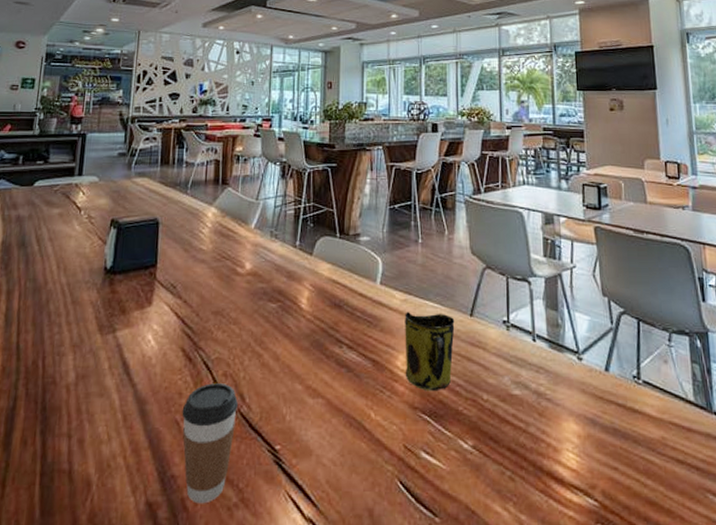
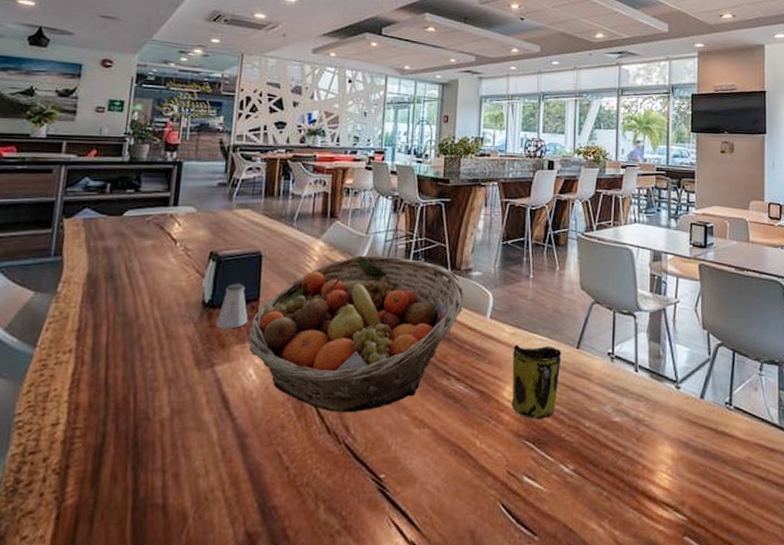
saltshaker: none [117,249,147,295] -> present [216,283,248,329]
fruit basket: none [145,221,354,381] -> present [246,255,465,413]
coffee cup: present [182,383,238,504] -> none [284,416,342,532]

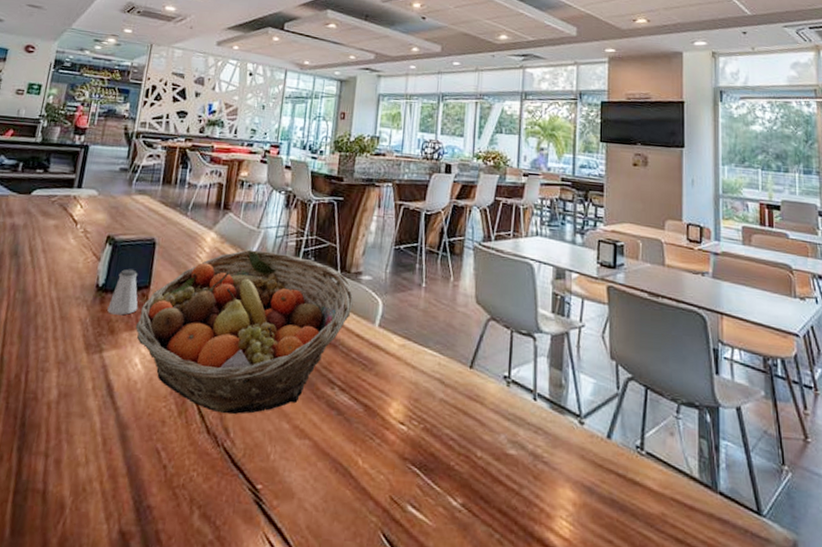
mug: present [512,345,562,420] -> none [398,358,454,444]

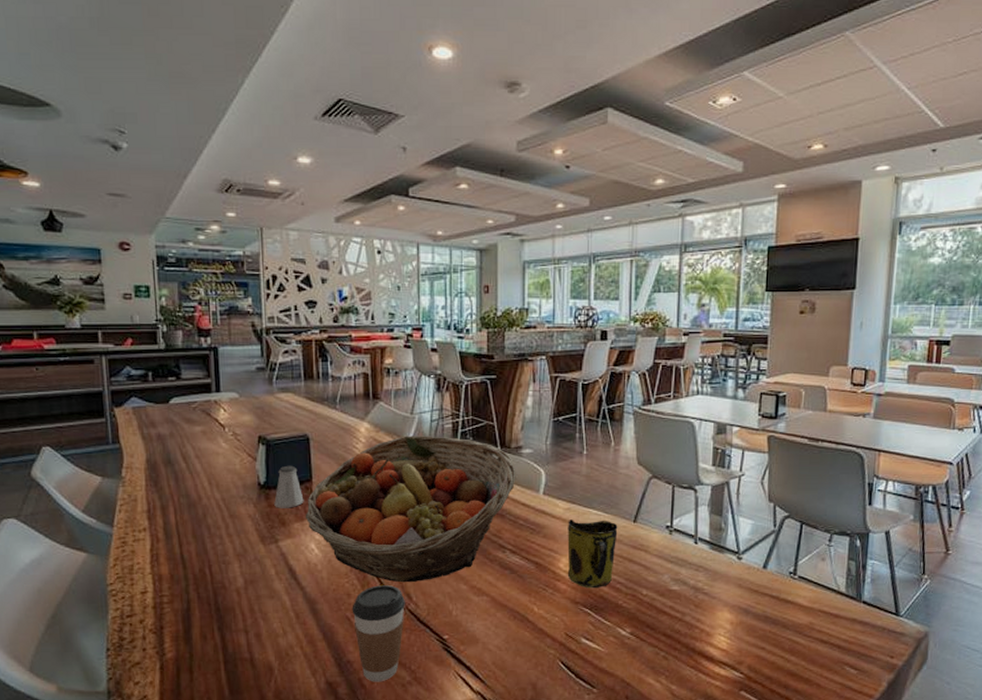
coffee cup: none [161,414,222,539] -> present [352,585,405,682]
mug: none [398,358,454,444] -> present [567,520,618,589]

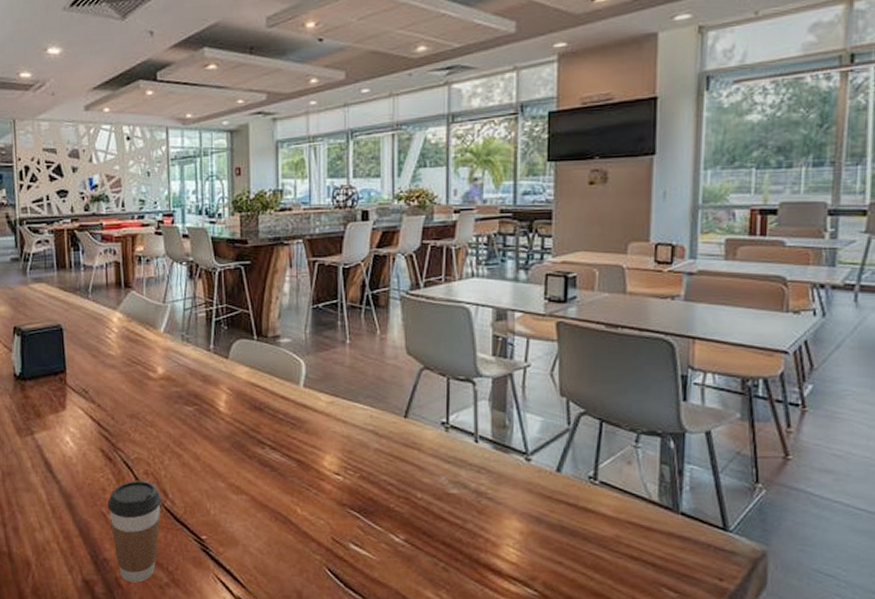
saltshaker: present [274,465,304,508] -> none [29,356,59,400]
fruit basket: present [305,436,516,583] -> none [59,325,274,479]
mug: present [567,520,618,589] -> none [331,414,387,490]

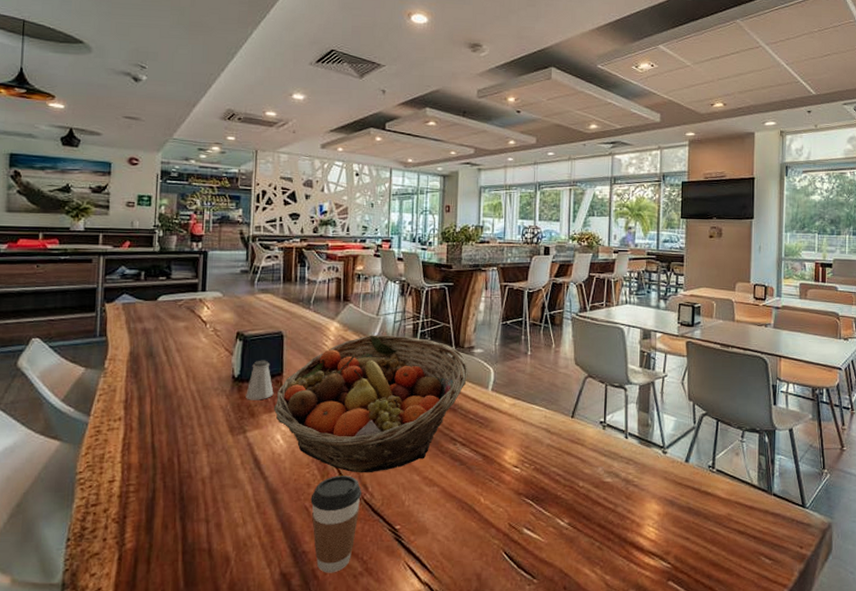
saltshaker: none [29,356,59,400] -> present [246,360,274,400]
fruit basket: none [59,325,274,479] -> present [273,335,468,473]

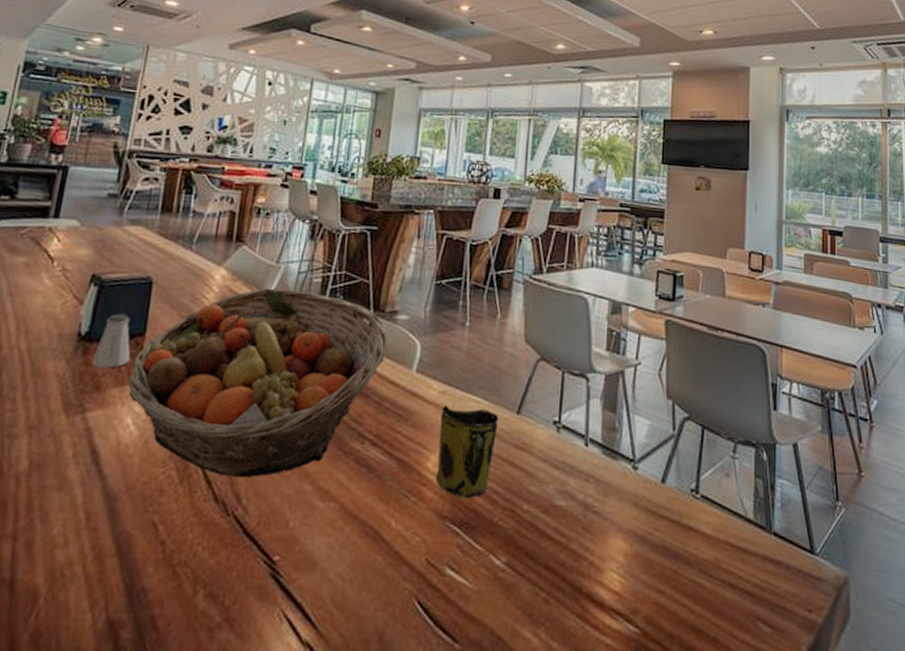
coffee cup: present [310,476,361,573] -> none [158,479,232,623]
mug: none [512,415,558,480] -> present [436,406,499,499]

